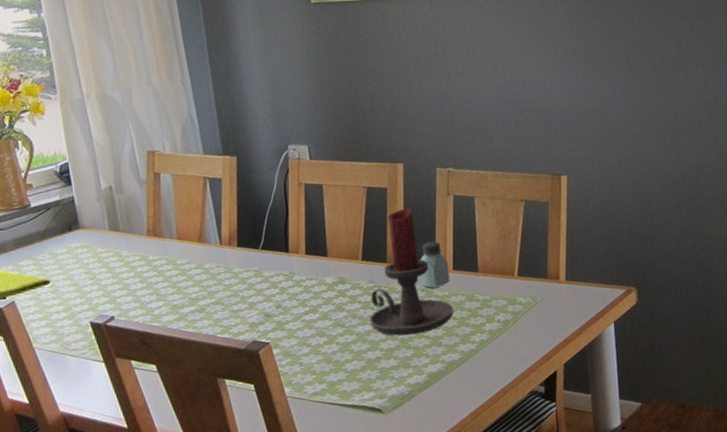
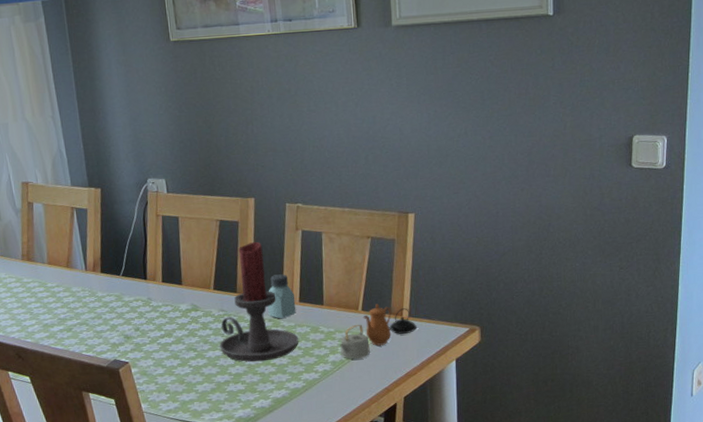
teapot: none [496,268,575,327] -> present [340,304,418,360]

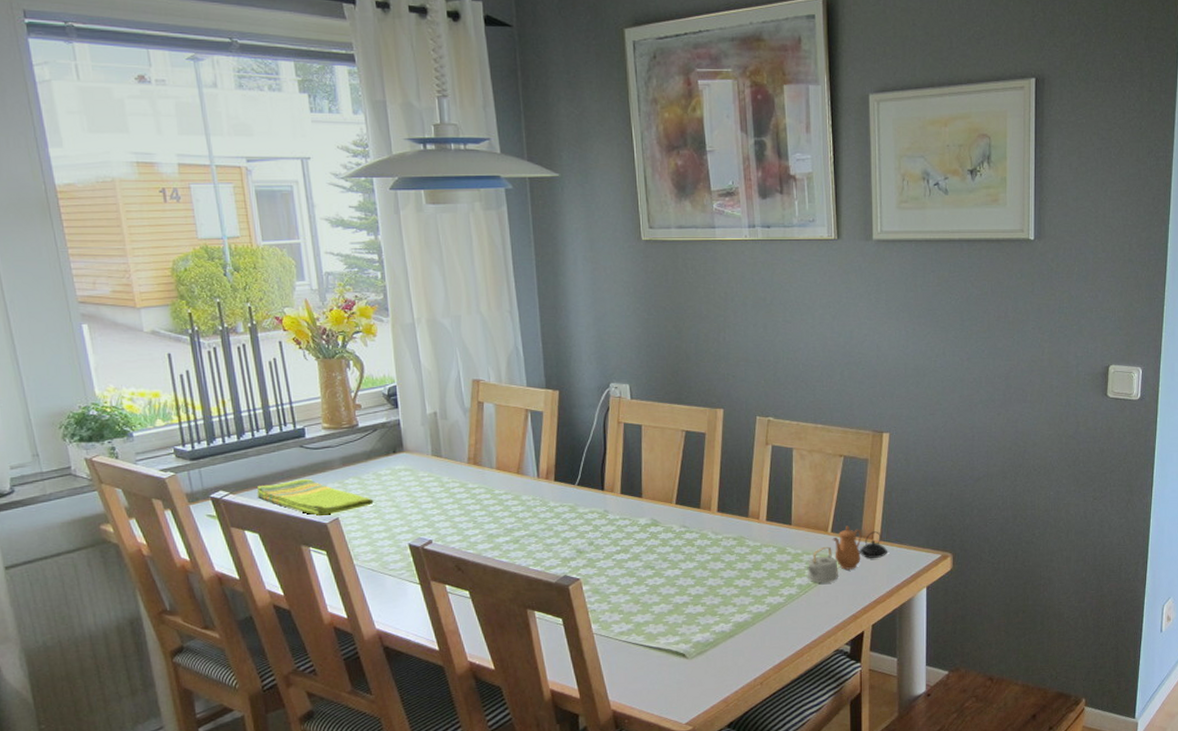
candle holder: present [220,241,299,362] -> none [680,454,764,583]
saltshaker: present [268,274,296,319] -> none [733,490,763,538]

